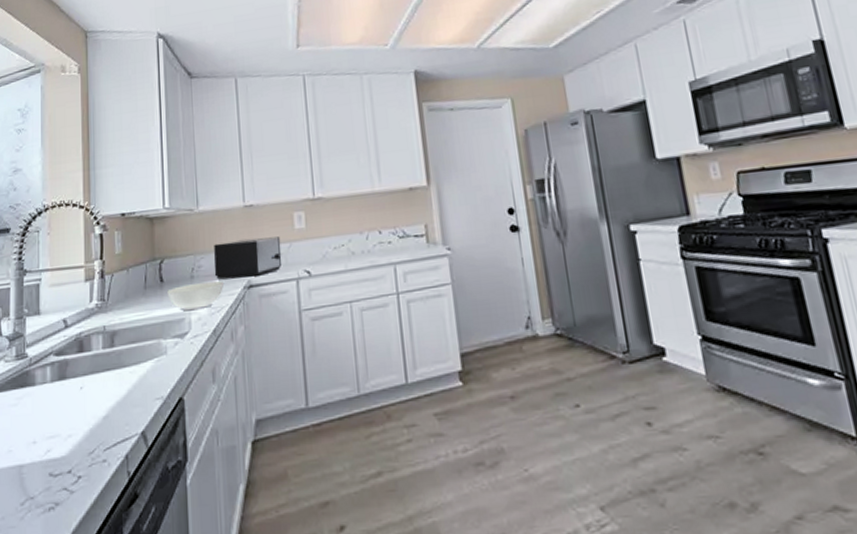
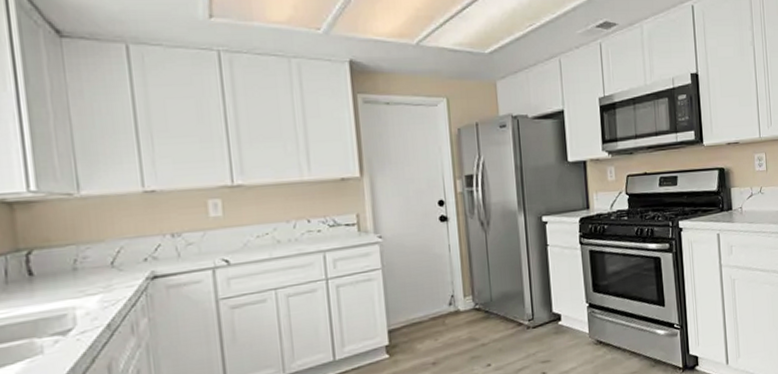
bowl: present [167,281,225,311] -> none [40,273,120,307]
toaster: present [214,236,282,279] -> none [104,225,194,270]

